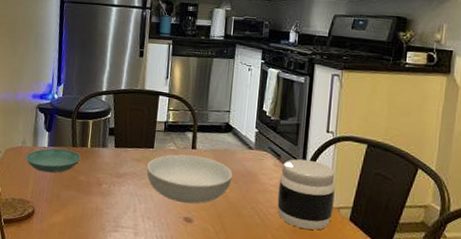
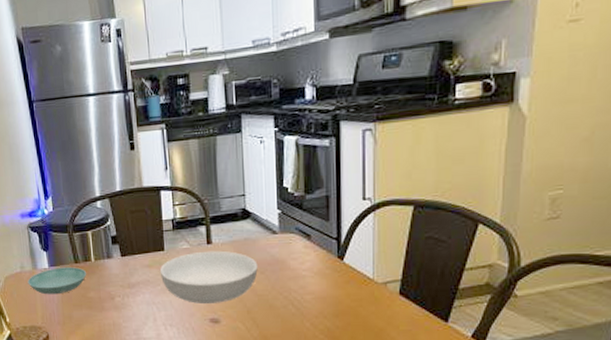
jar: present [277,159,335,230] -> none [312,234,379,311]

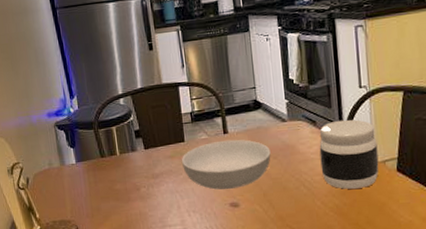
saucer: present [27,267,87,295] -> none [56,161,113,189]
jar: none [312,234,379,311] -> present [319,119,379,189]

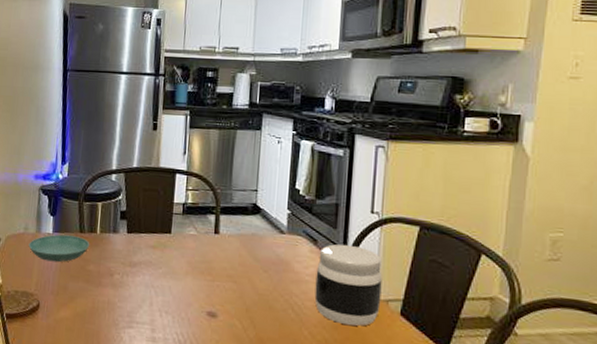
saucer: none [56,161,113,189] -> present [28,234,90,262]
serving bowl: present [181,139,271,190] -> none [163,240,262,297]

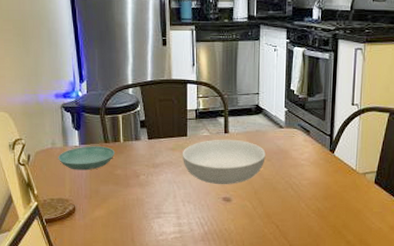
serving bowl: none [163,240,262,297] -> present [182,139,266,184]
jar: present [314,244,382,326] -> none [309,132,361,195]

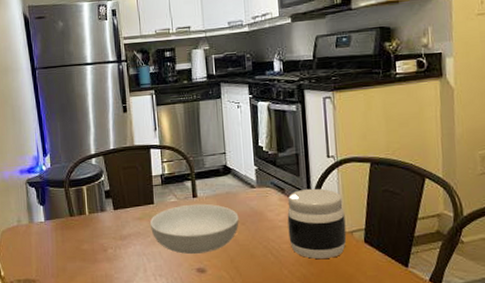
saucer: present [58,146,115,171] -> none [24,220,81,248]
jar: none [309,132,361,195] -> present [287,188,347,259]

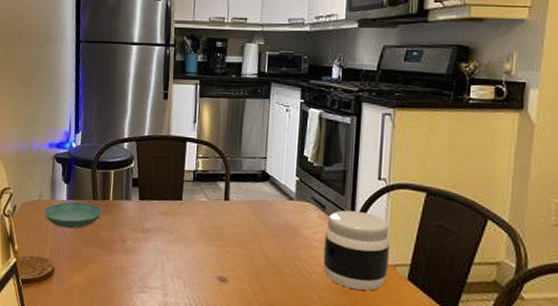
saucer: none [24,220,81,248] -> present [43,201,103,229]
serving bowl: present [149,203,239,254] -> none [174,206,271,262]

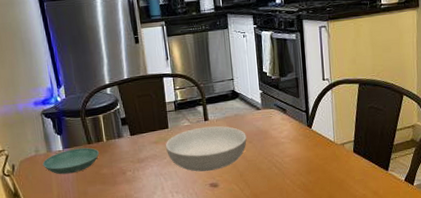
serving bowl: none [174,206,271,262] -> present [165,126,247,172]
jar: present [323,210,390,291] -> none [289,108,339,169]

